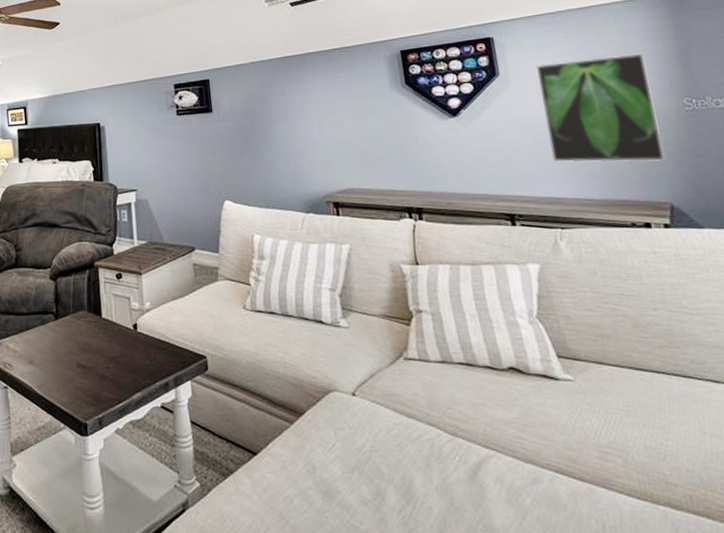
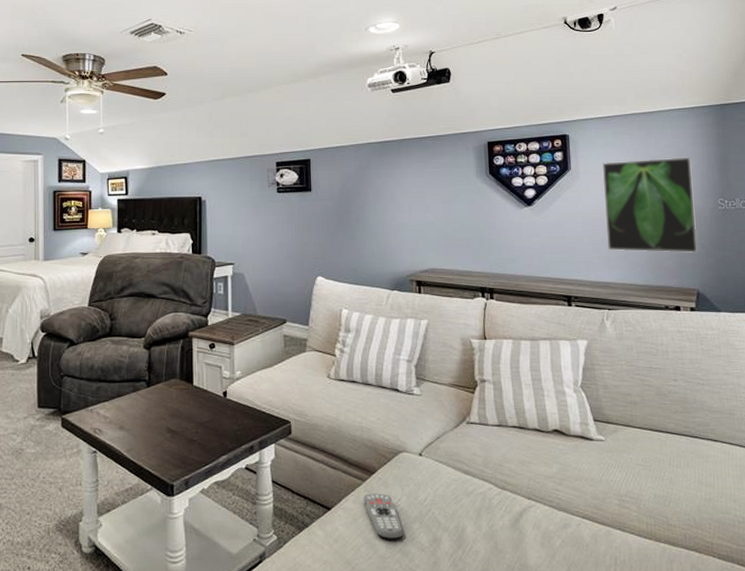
remote control: none [292,437,342,490] -> present [363,493,404,539]

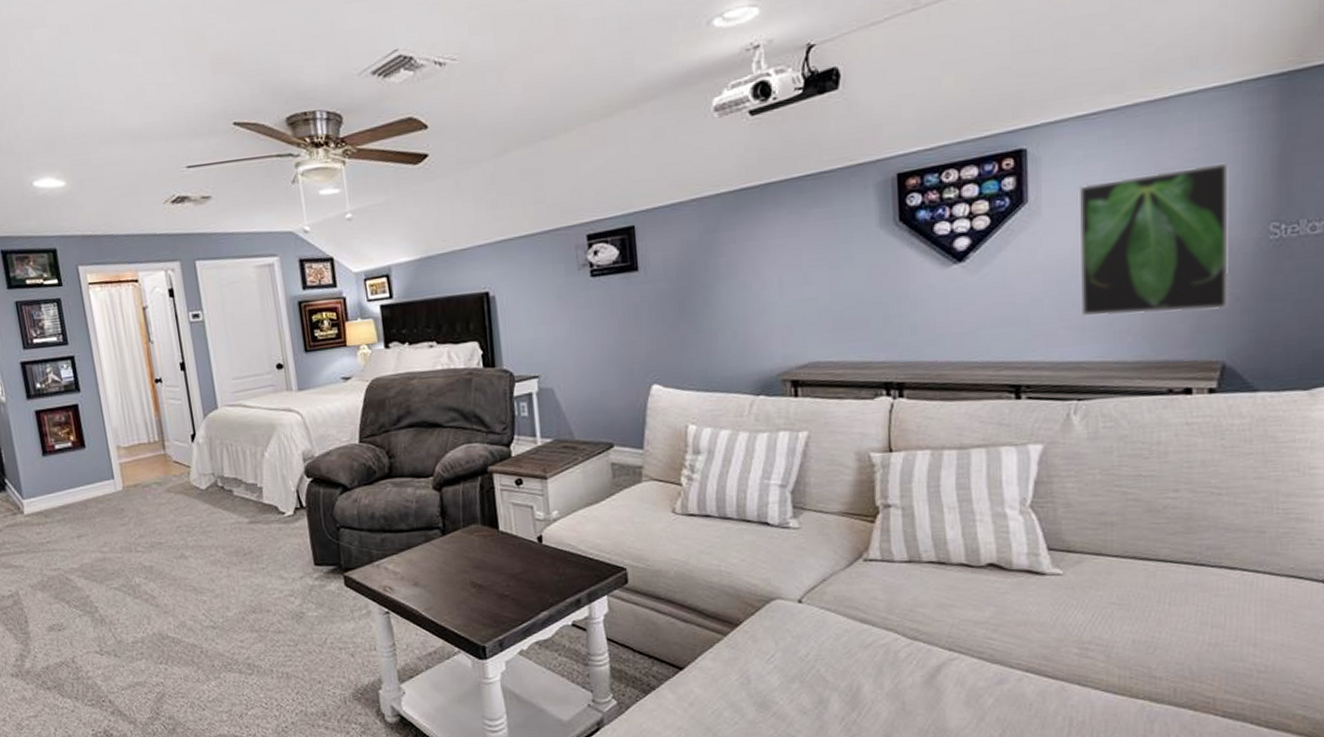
remote control: present [363,493,404,539] -> none [725,649,779,702]

